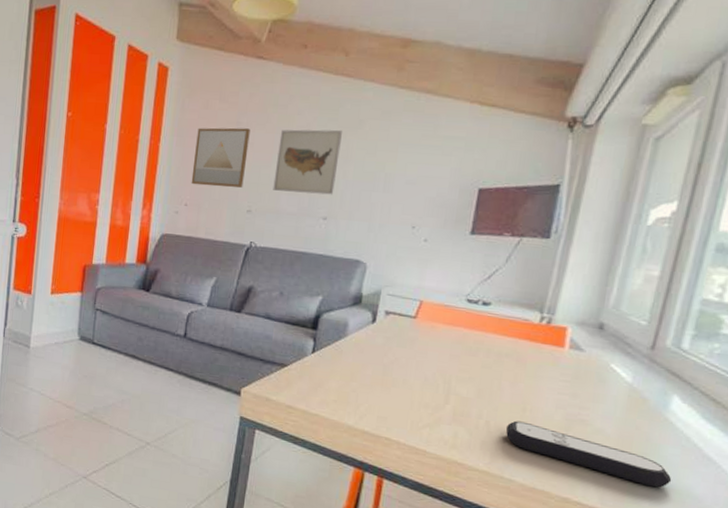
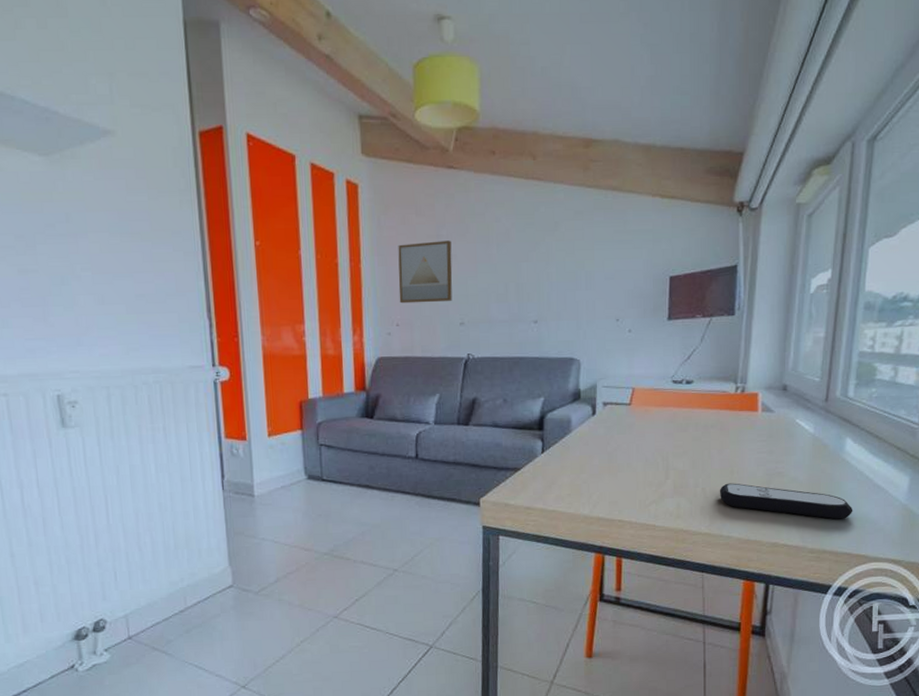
wall art: present [273,129,342,195] -> none [481,233,541,300]

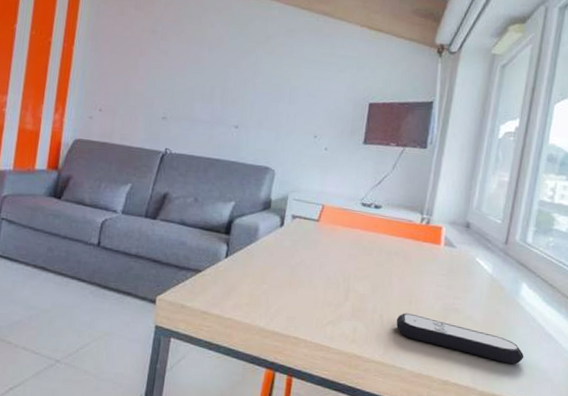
wall art: present [398,240,453,304] -> none [106,33,166,95]

